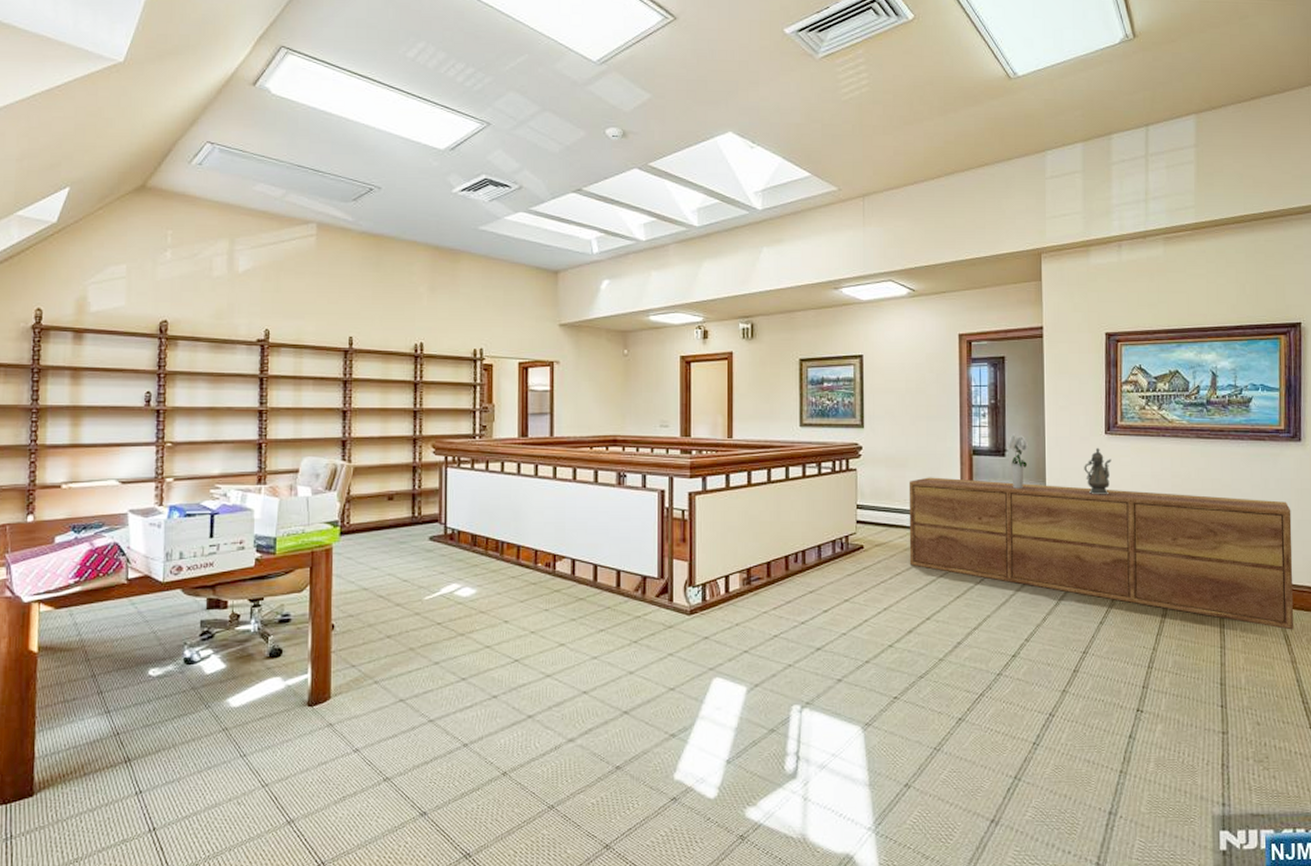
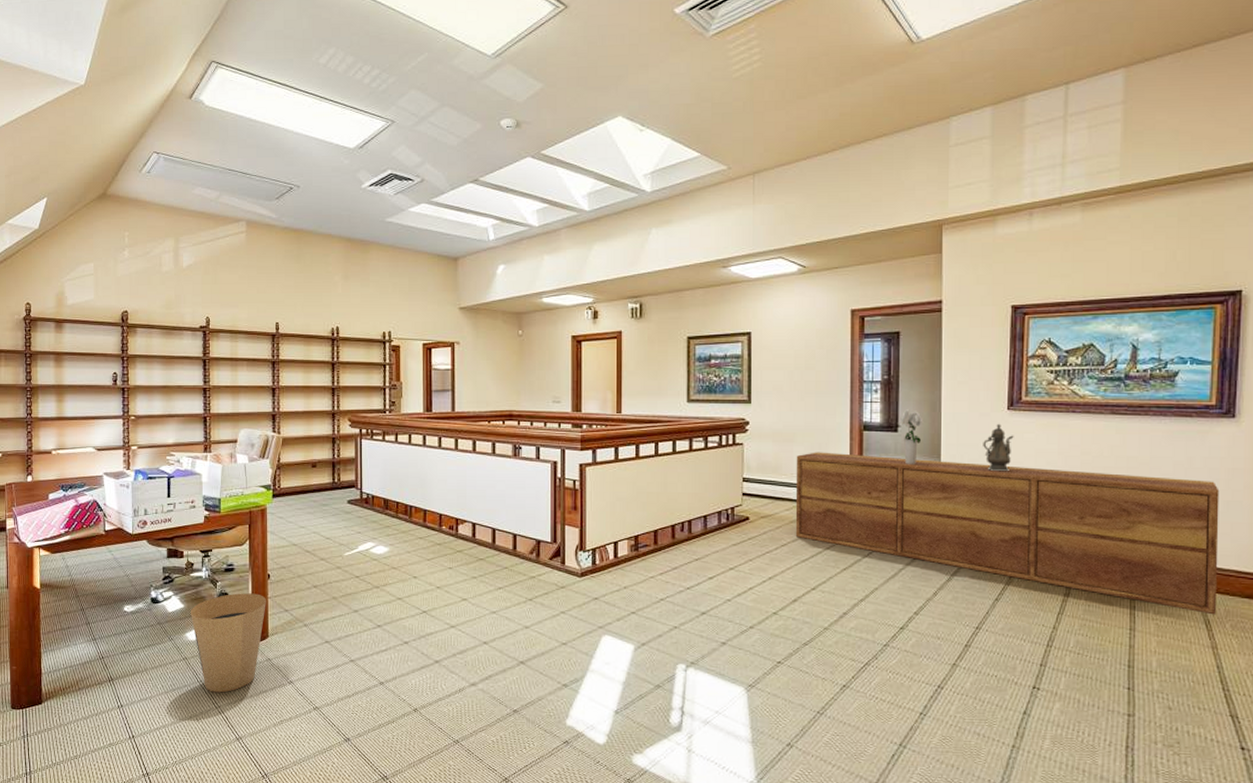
trash can: none [233,647,329,768] -> present [190,593,266,693]

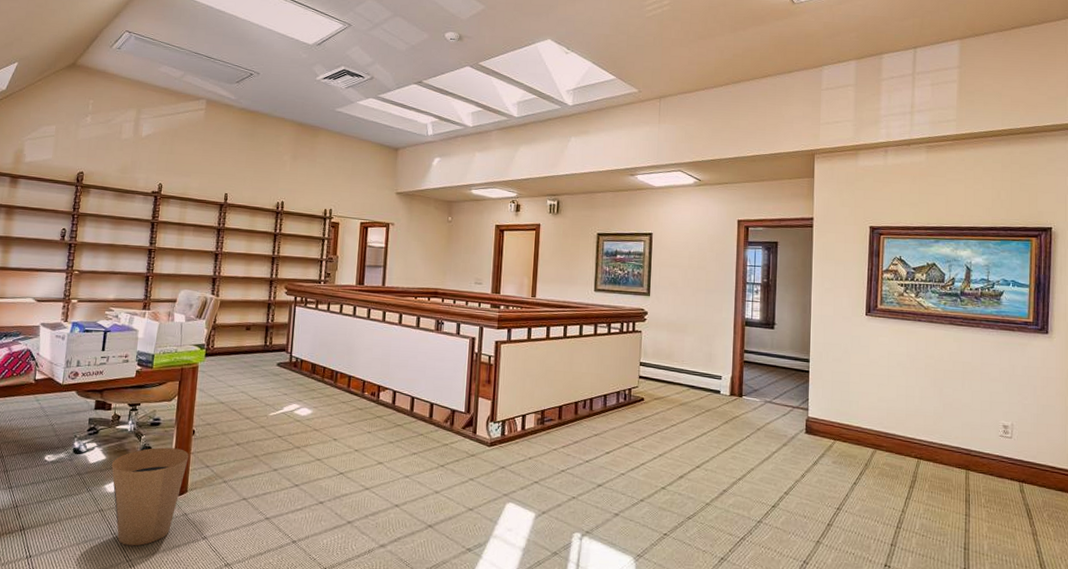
sideboard: present [795,452,1220,615] -> none [684,342,1037,505]
bouquet: present [900,409,924,464] -> none [776,310,796,359]
ewer: present [983,423,1014,471] -> none [845,326,871,369]

